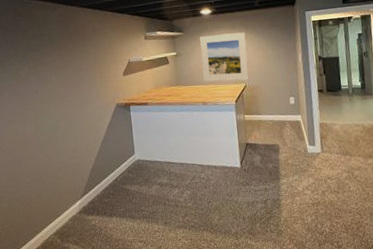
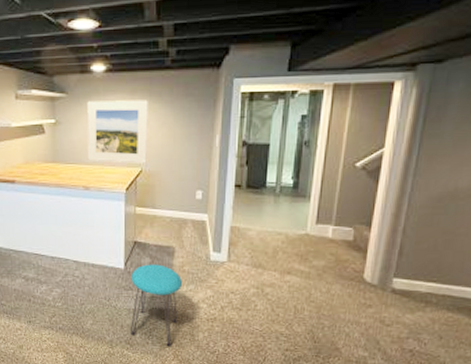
stool: none [246,160,289,233] -> present [130,264,183,347]

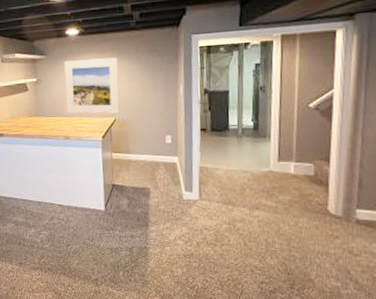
stool: present [130,264,183,347] -> none [111,205,160,284]

